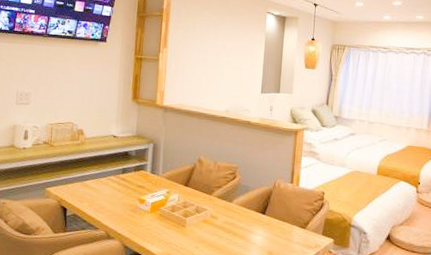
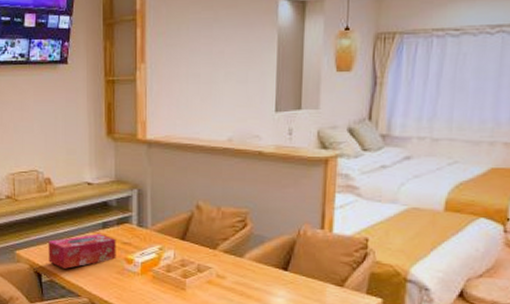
tissue box: none [74,177,133,205] -> present [48,234,116,269]

